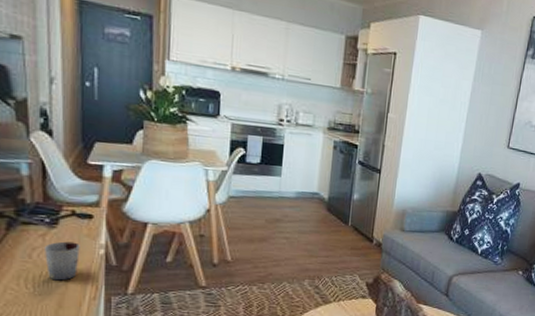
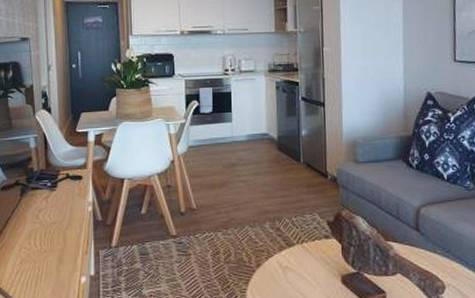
cup: present [43,241,80,281] -> none [47,202,74,238]

